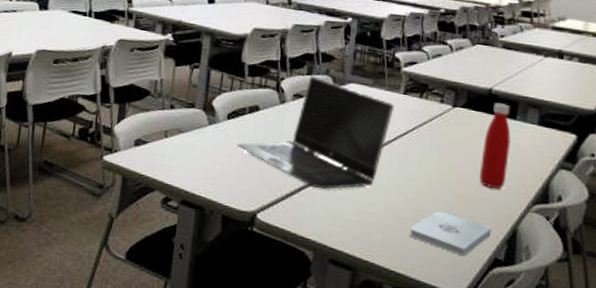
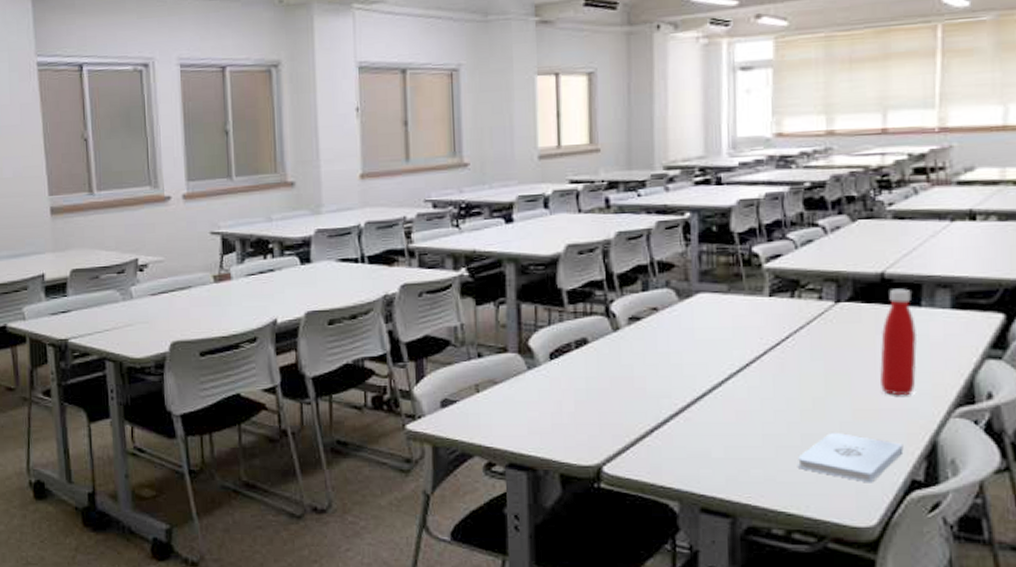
laptop computer: present [237,76,395,190] -> none [566,292,760,427]

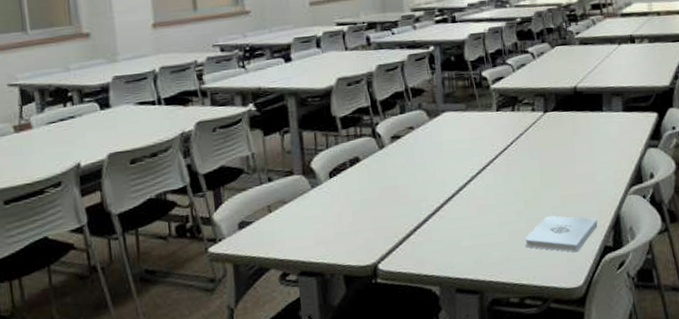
bottle: present [880,288,918,396] -> none [577,98,603,182]

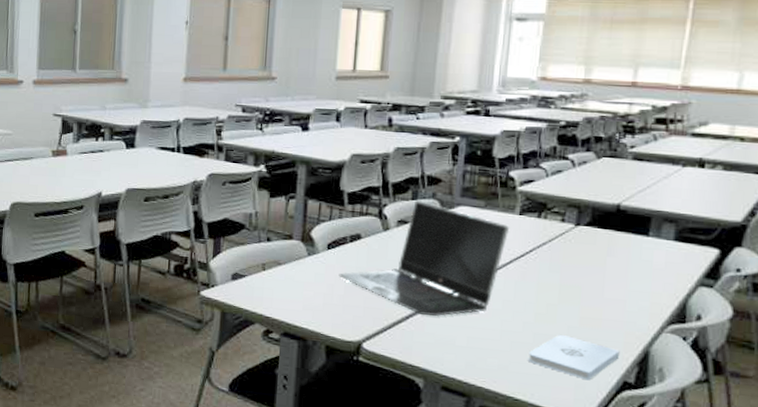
laptop computer: none [344,114,491,225] -> present [339,200,510,317]

